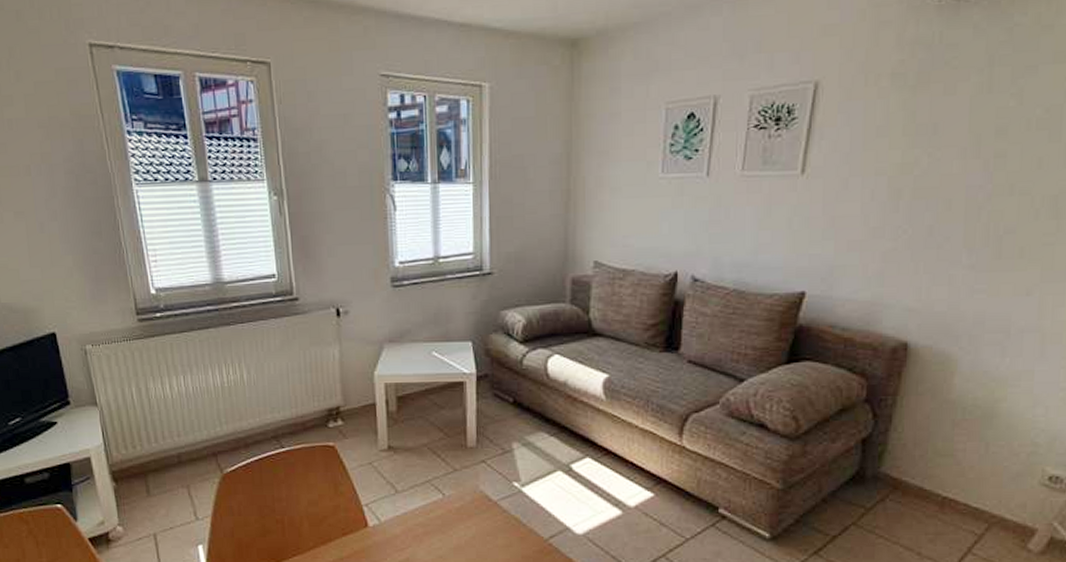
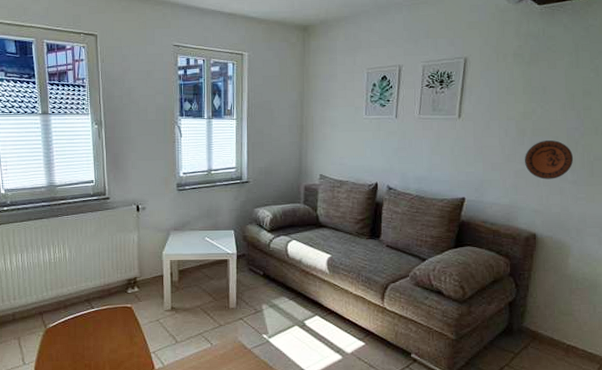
decorative plate: none [898,205,972,264] -> present [525,140,573,180]

